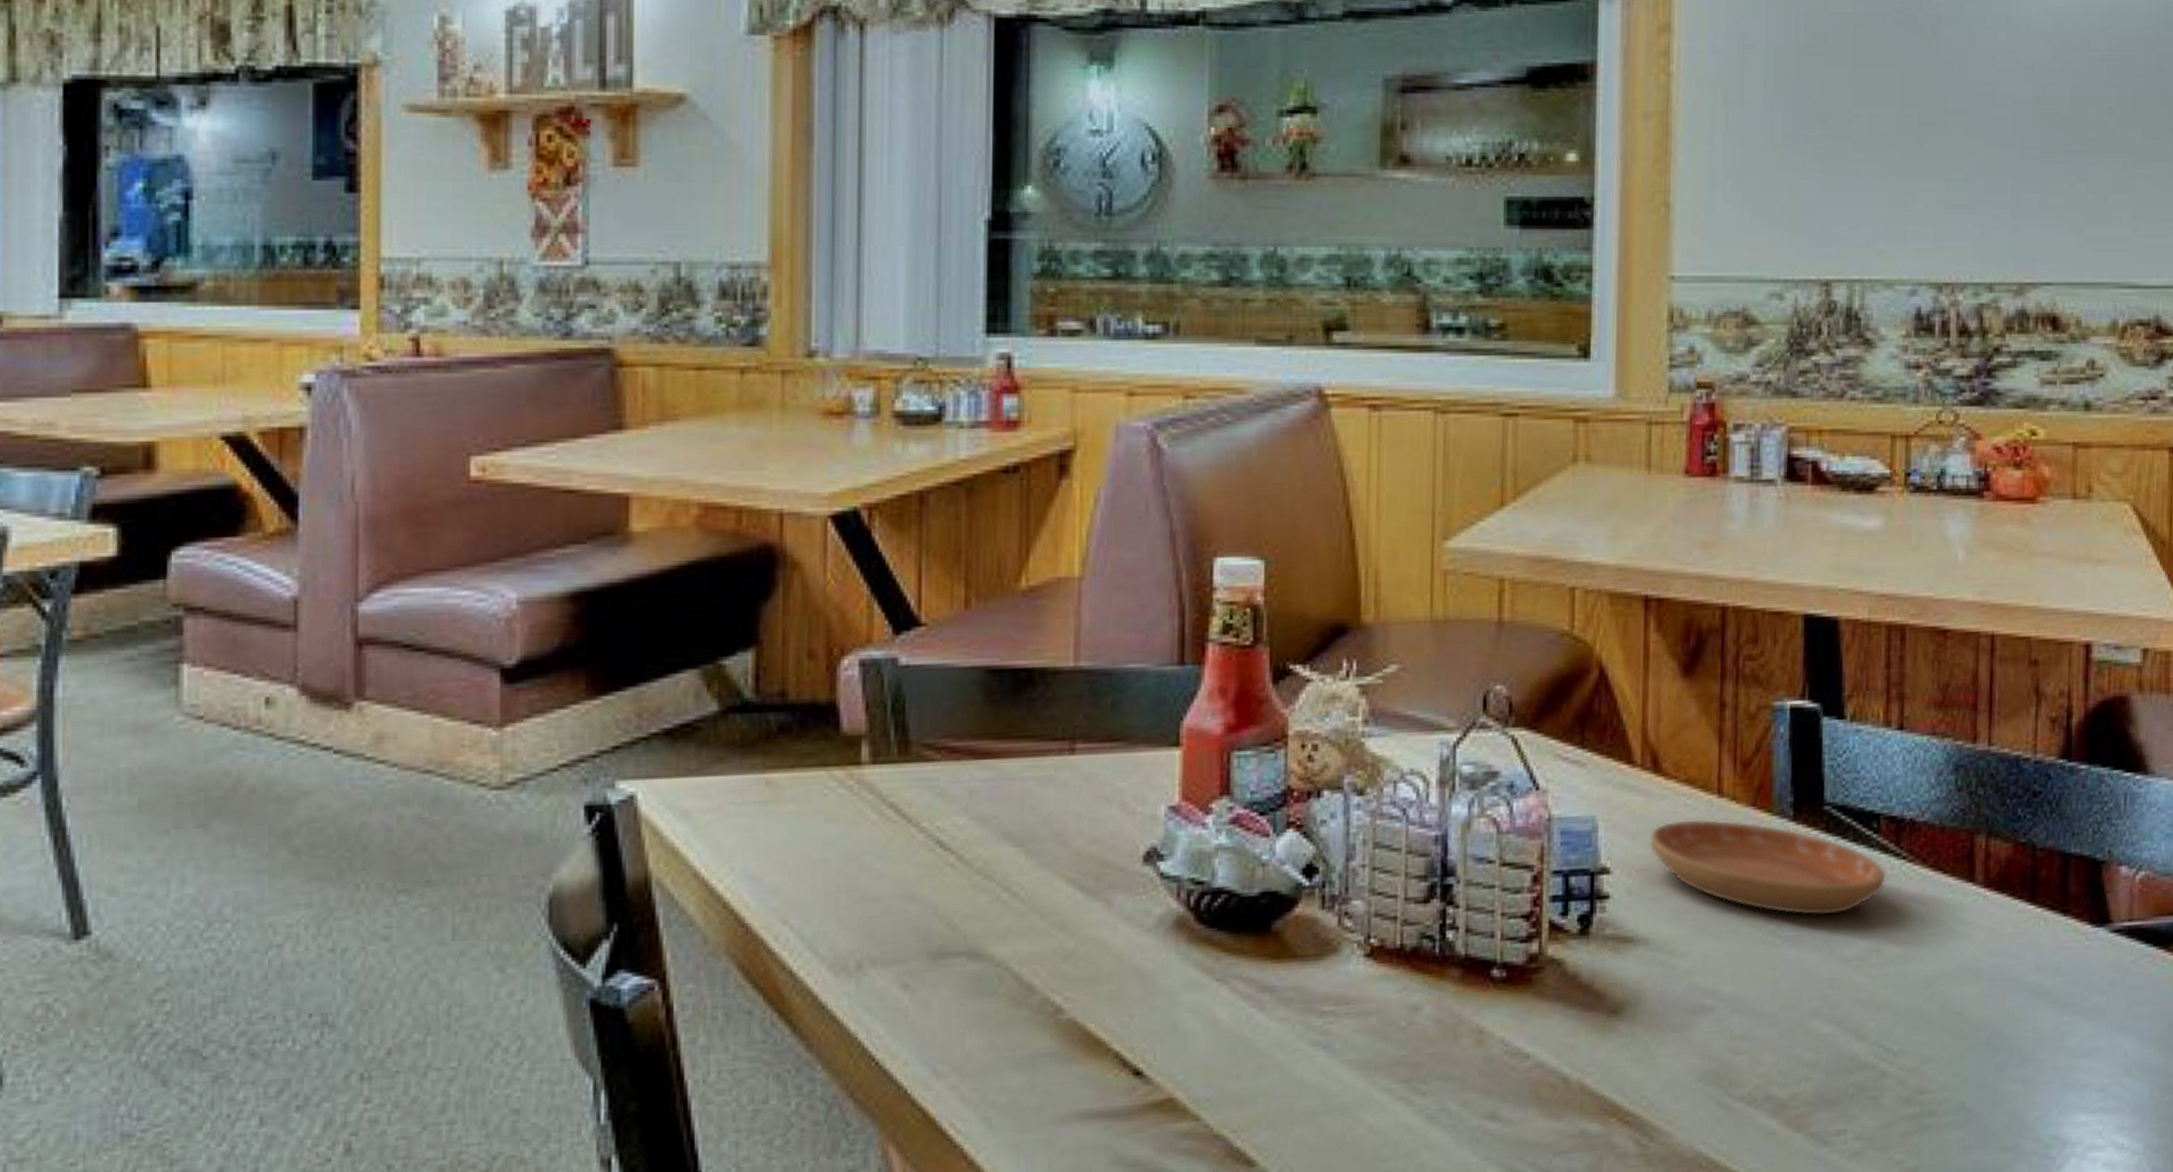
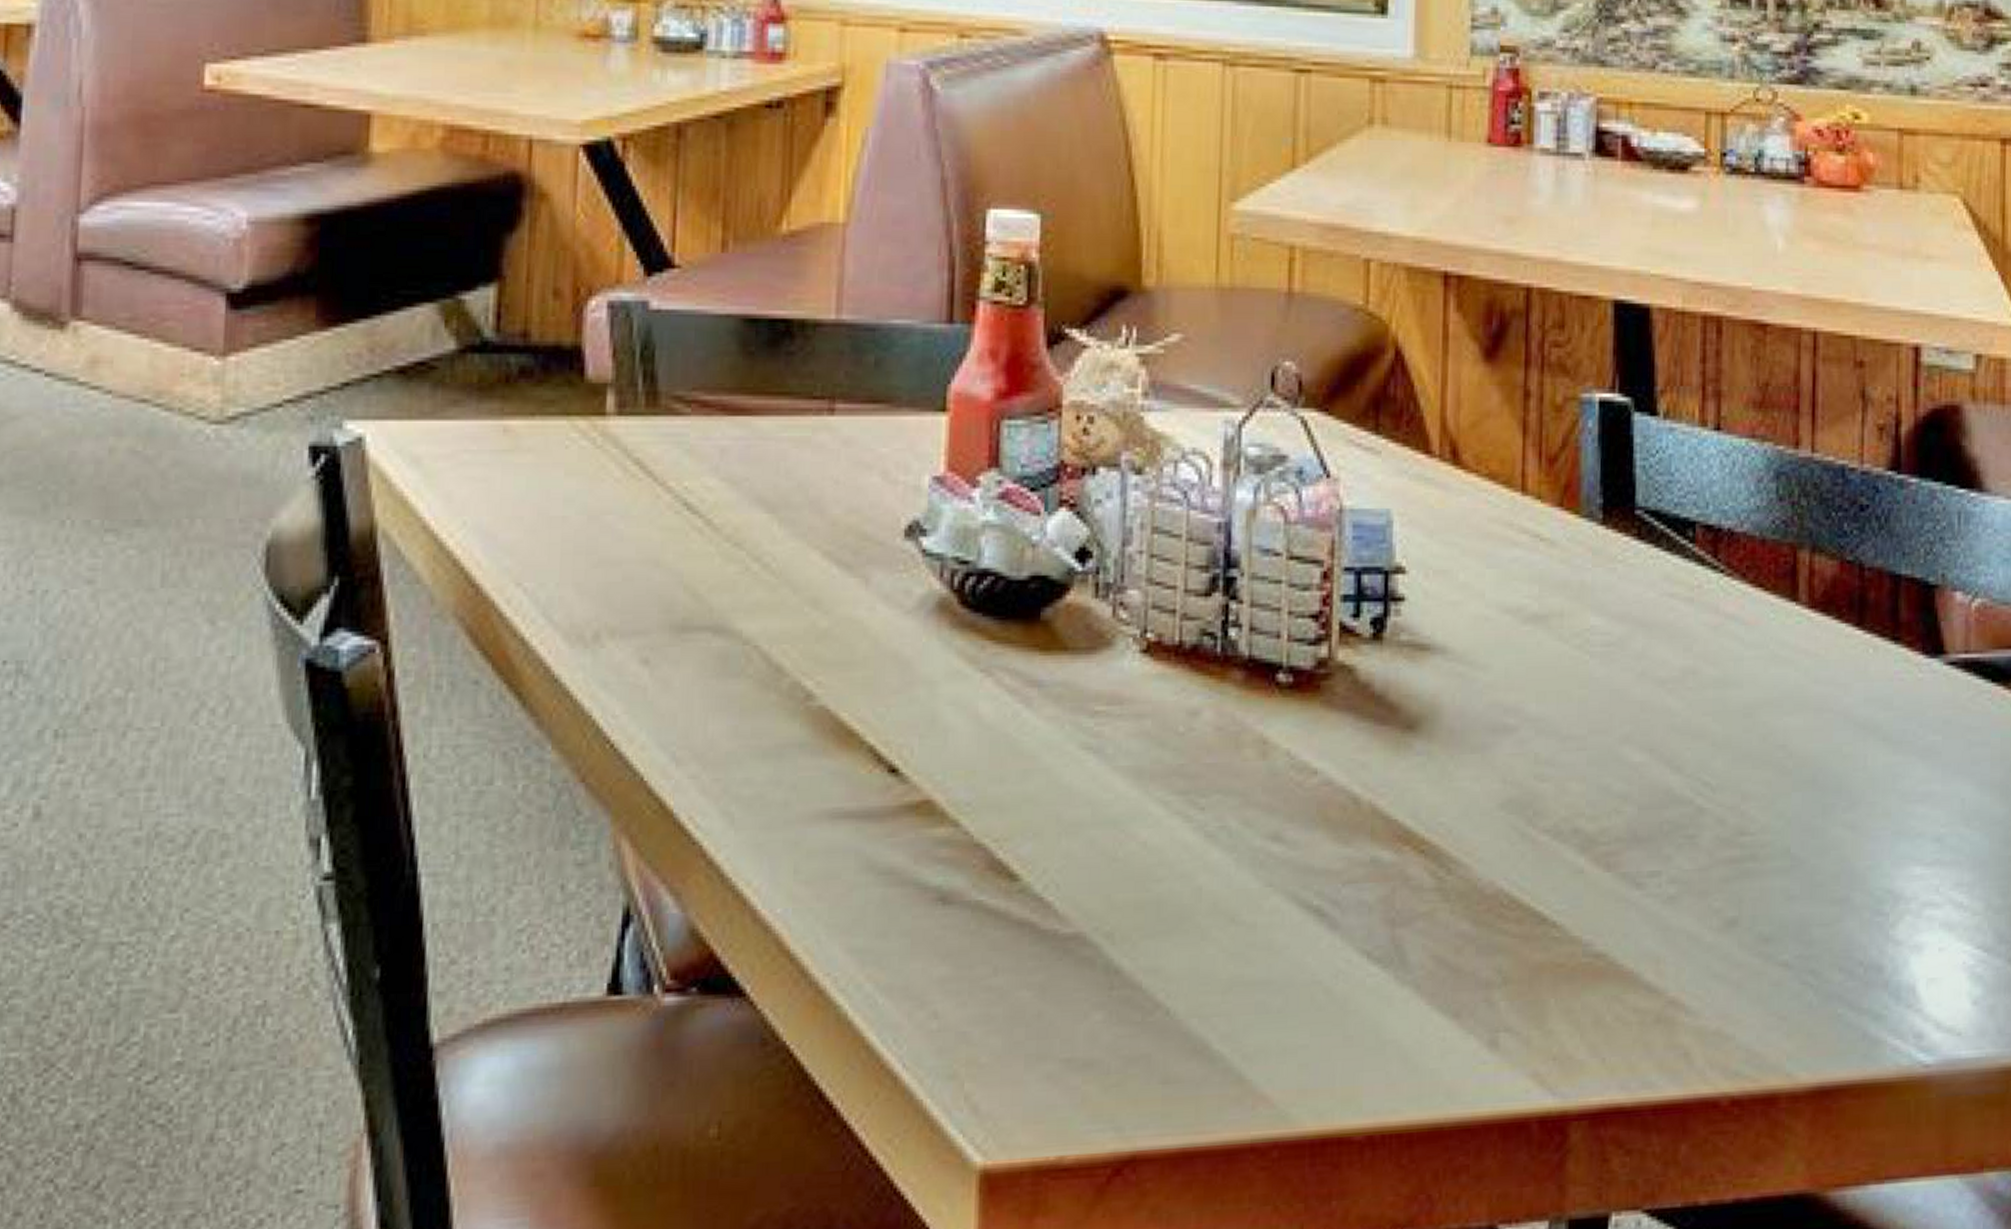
saucer: present [1648,819,1887,916] -> none [1447,518,1703,631]

